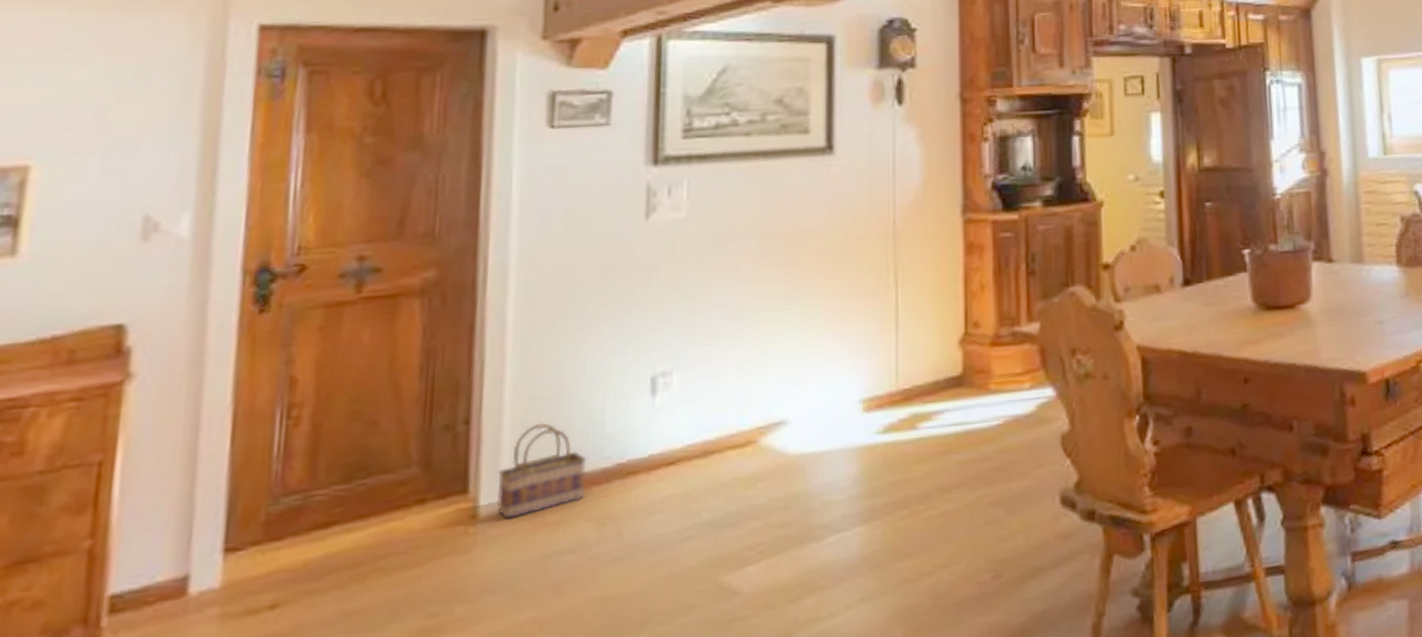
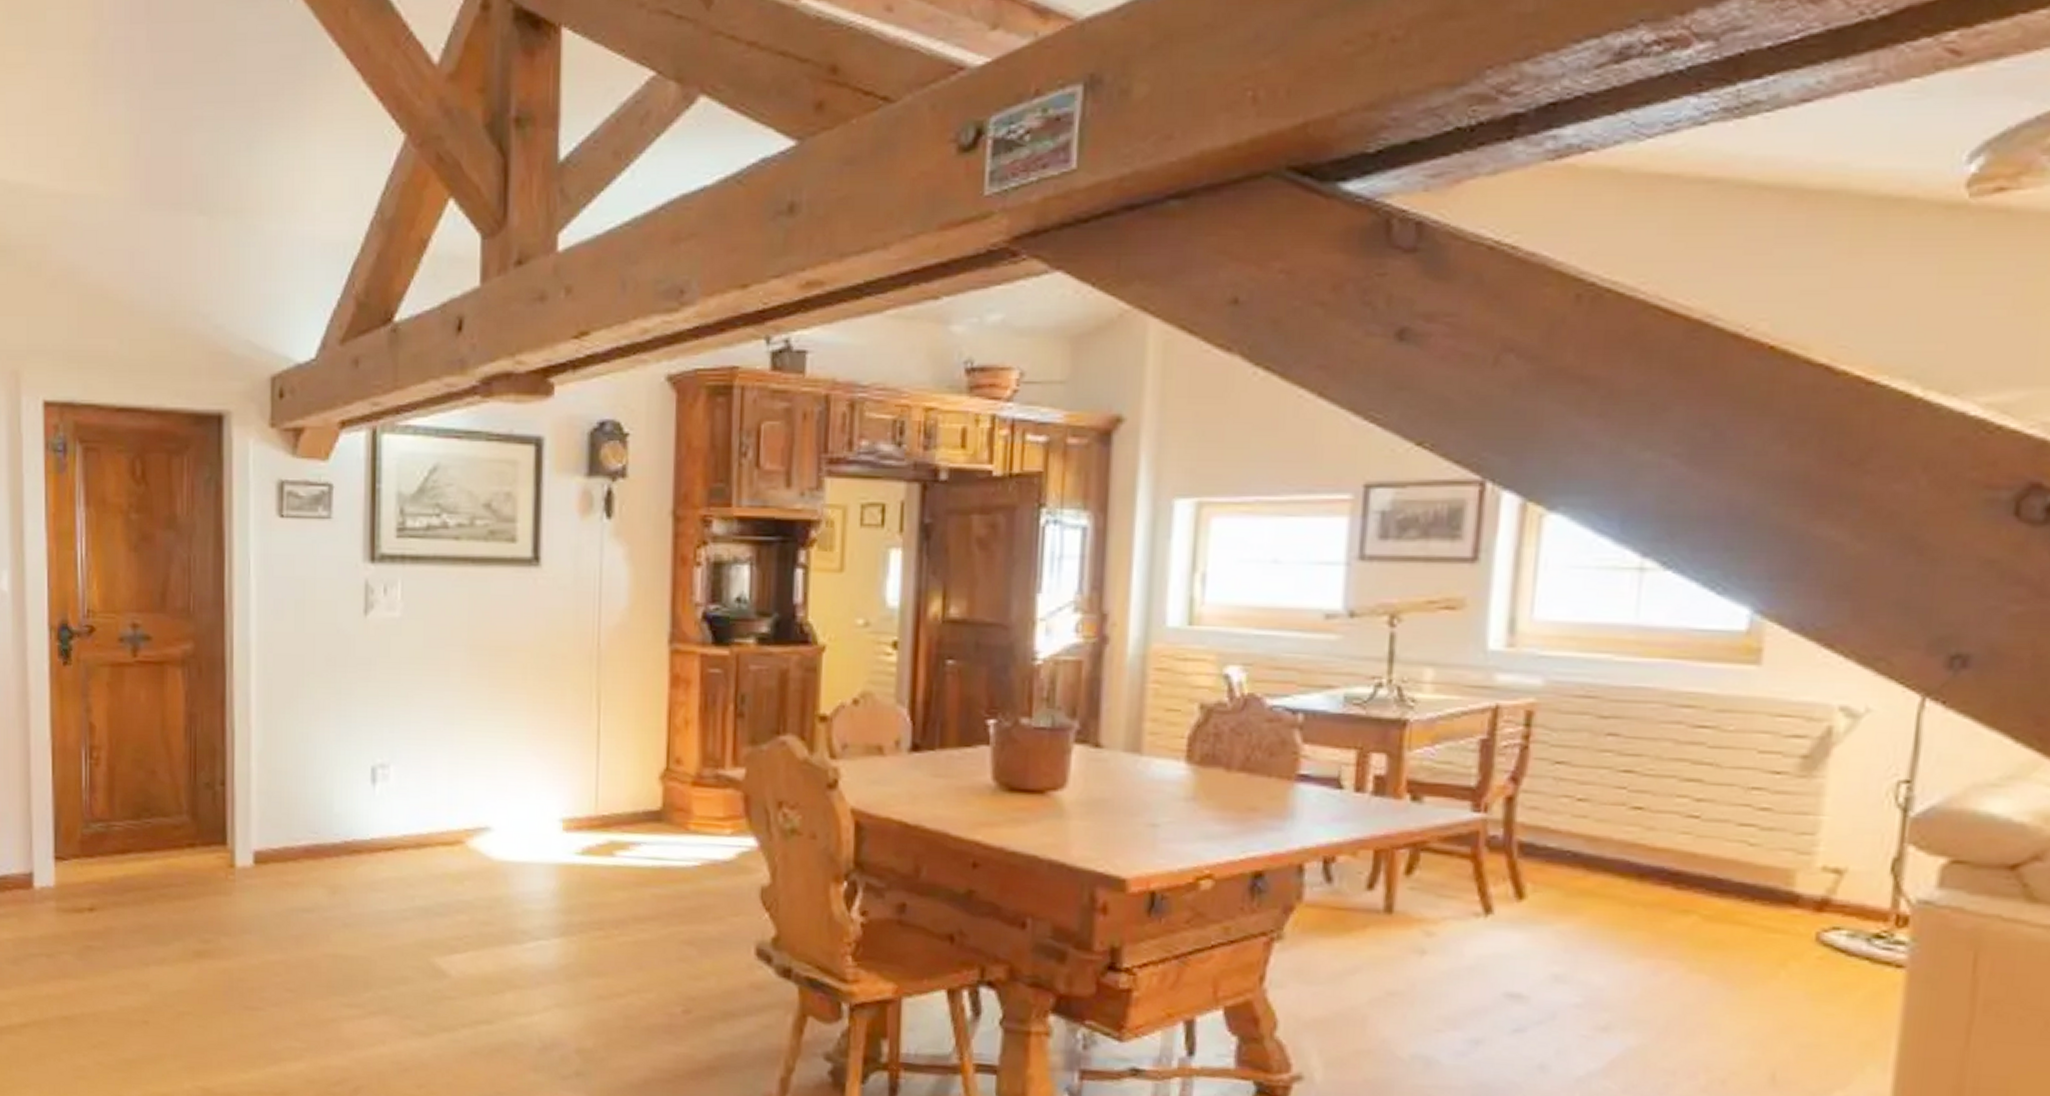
basket: present [497,422,587,519] -> none [249,793,319,873]

